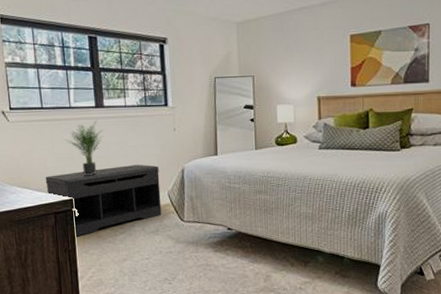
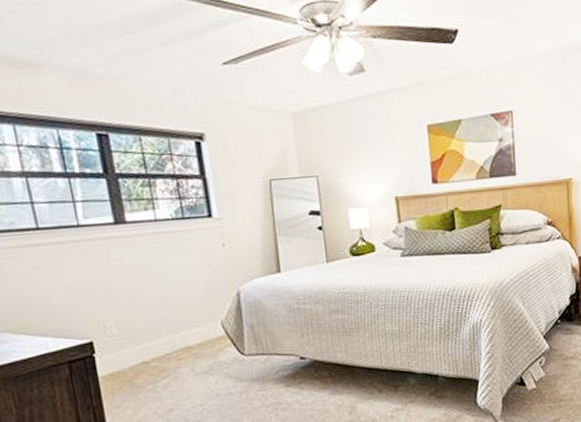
bench: present [45,164,162,237] -> none [50,290,216,389]
potted plant: present [65,121,103,175] -> none [75,240,128,310]

